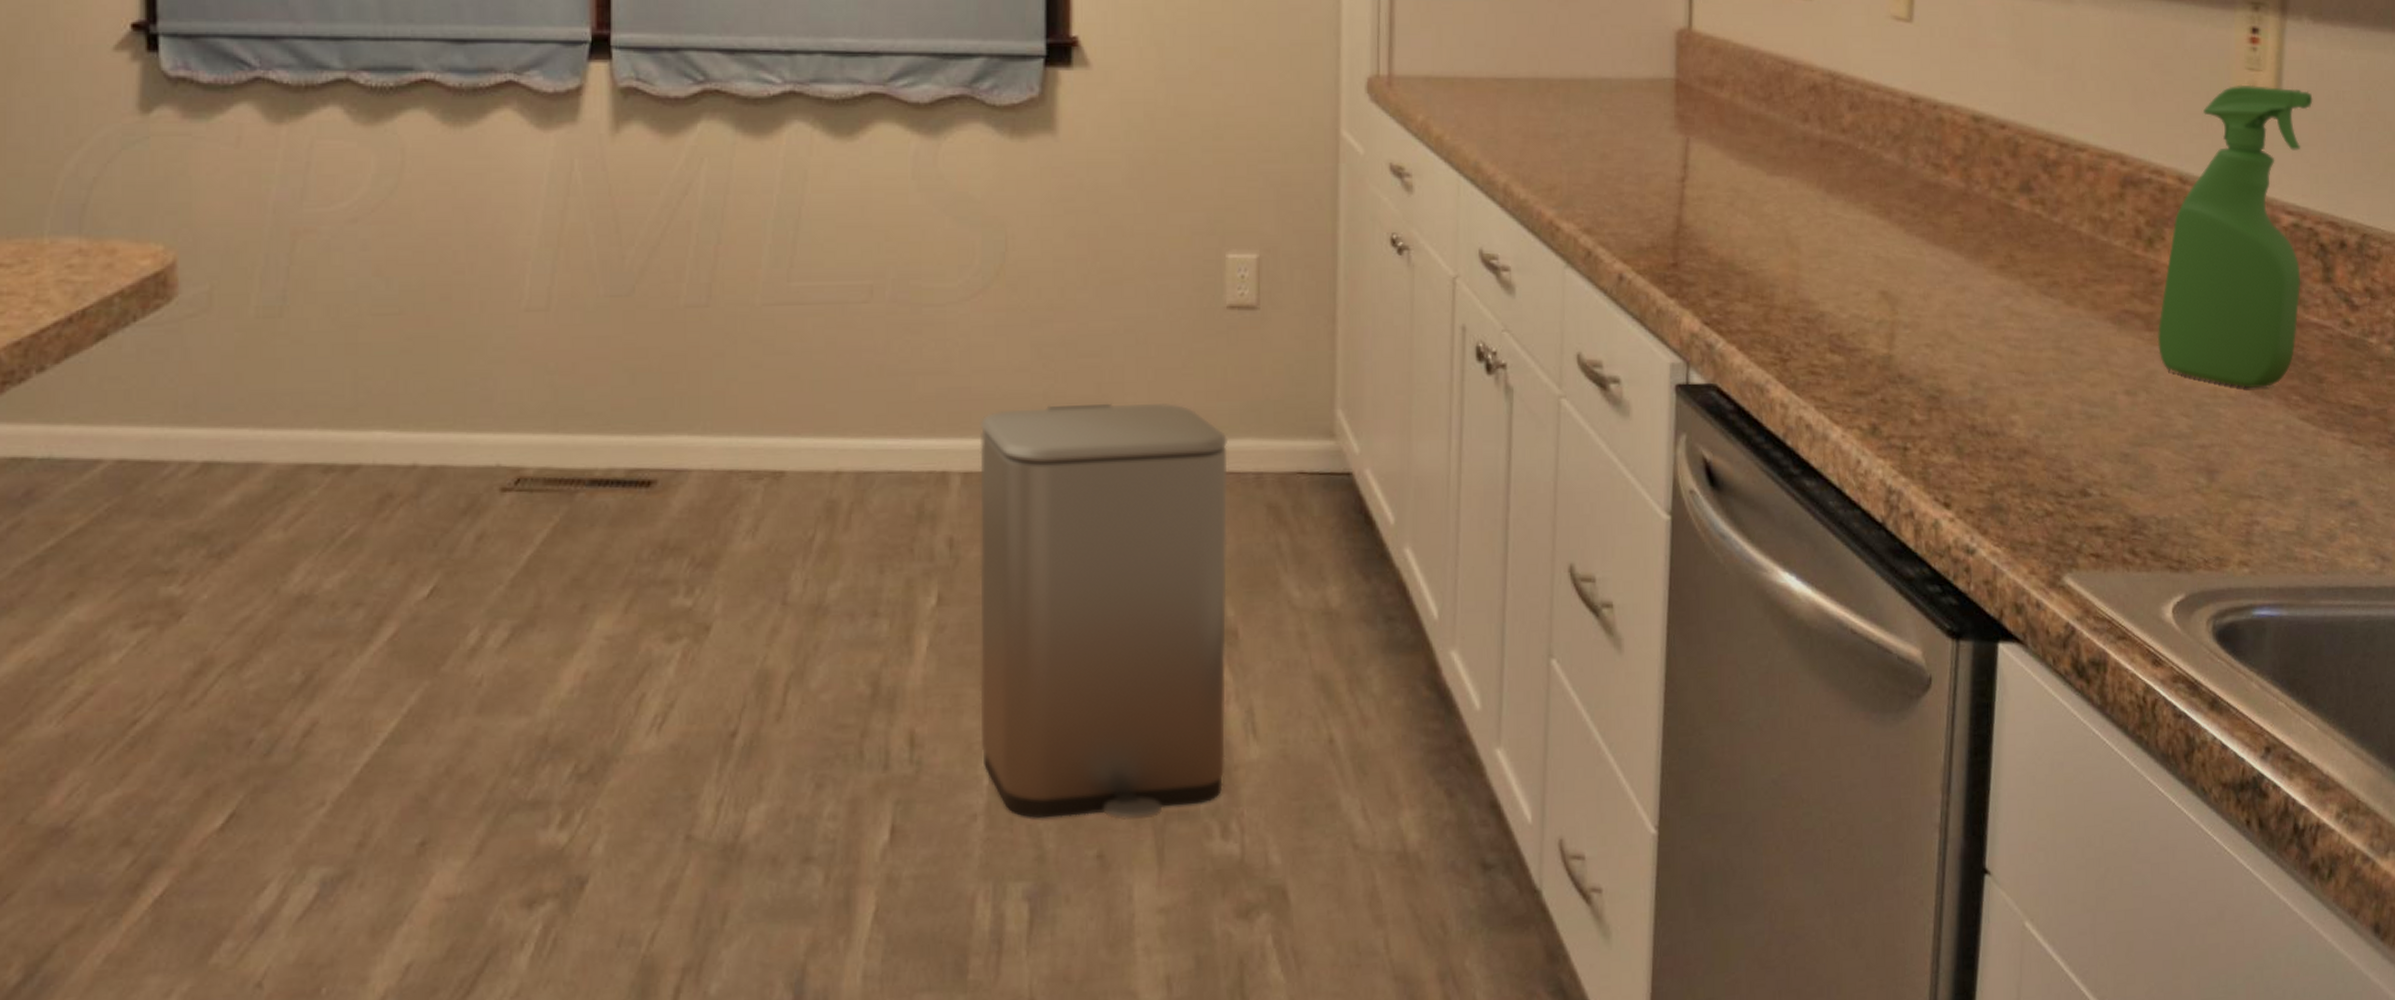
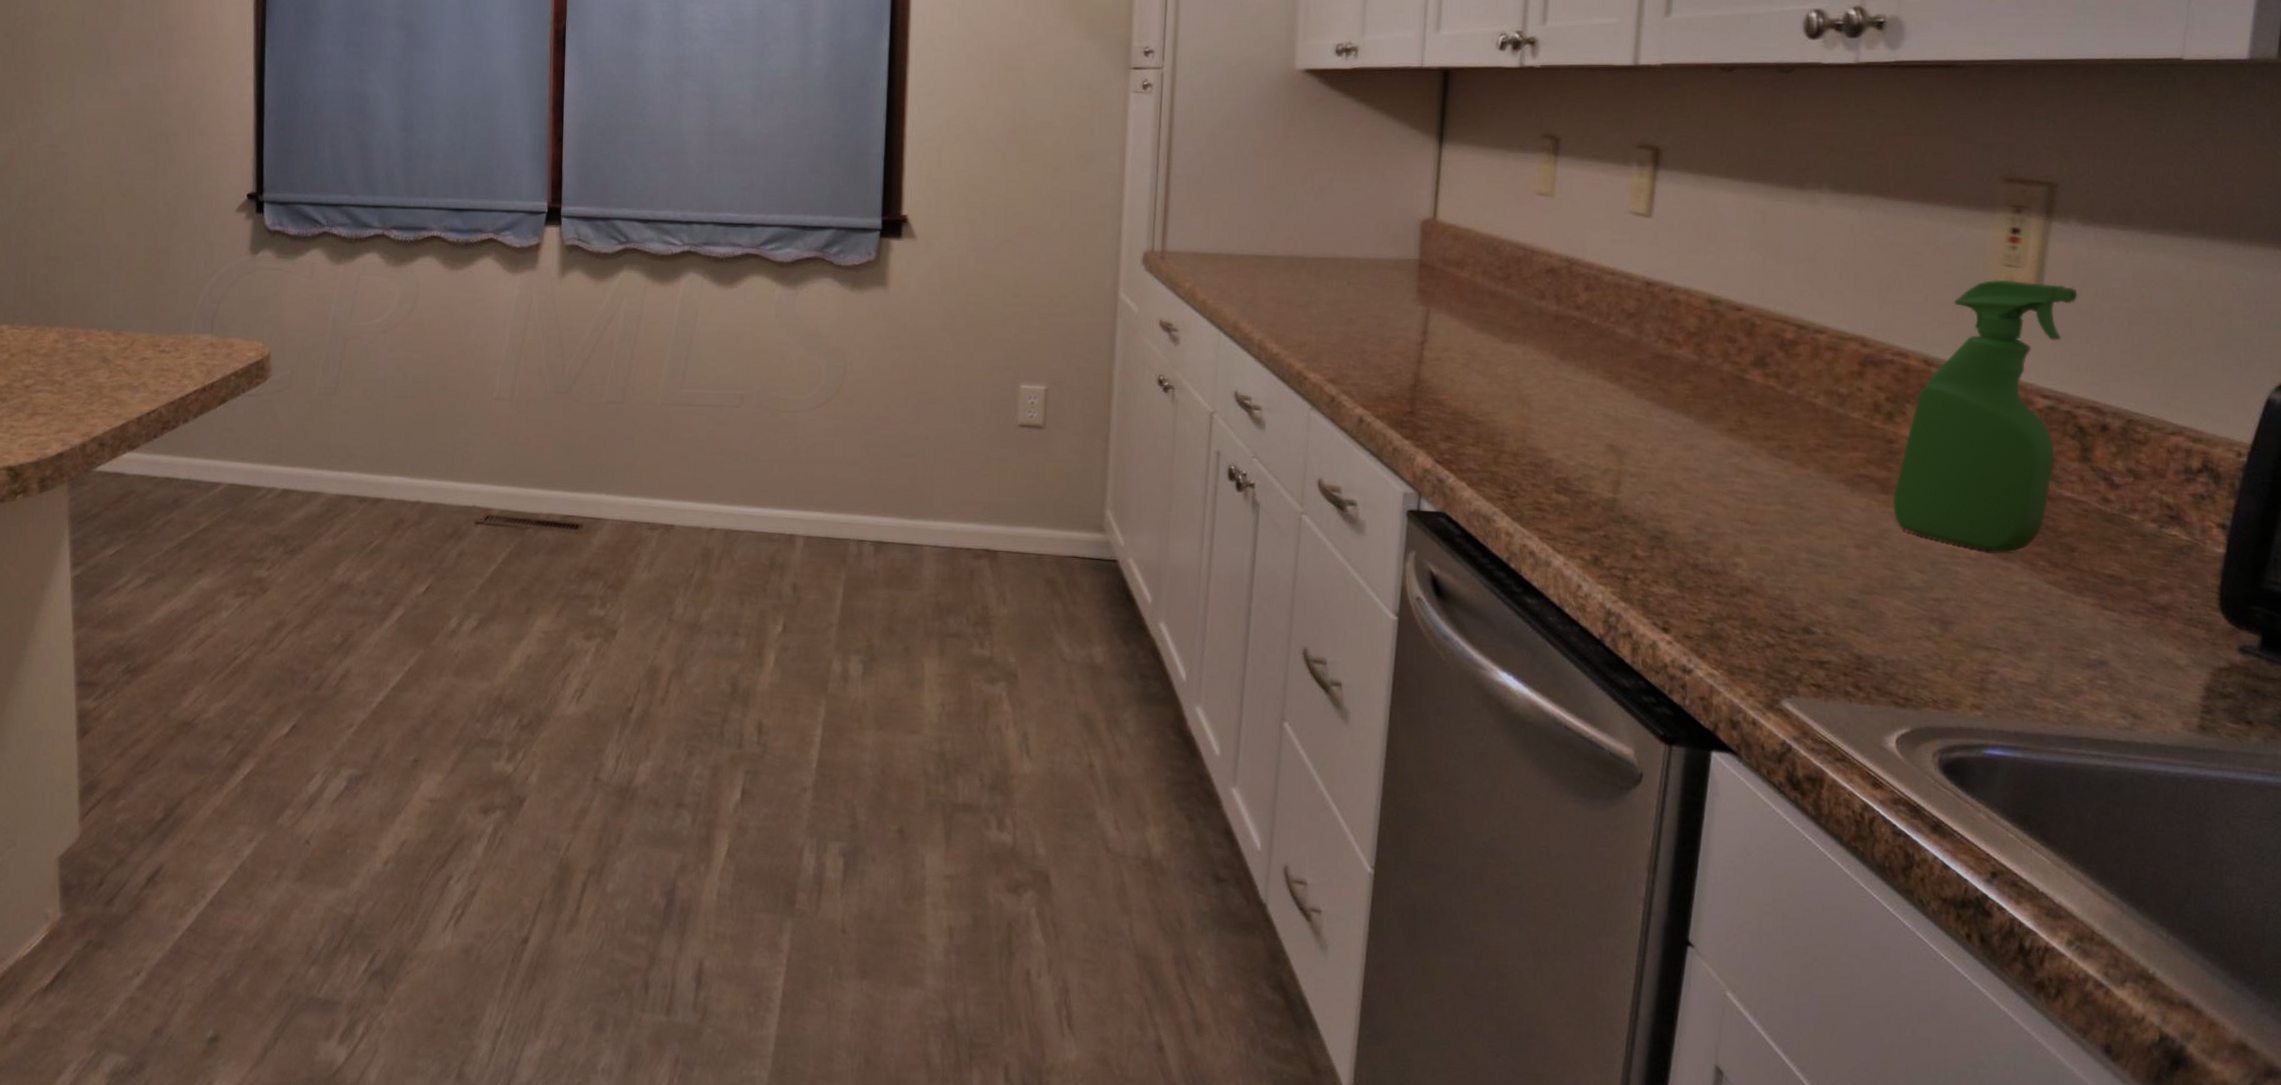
pedal bin: present [979,402,1229,821] -> none [811,491,1016,807]

